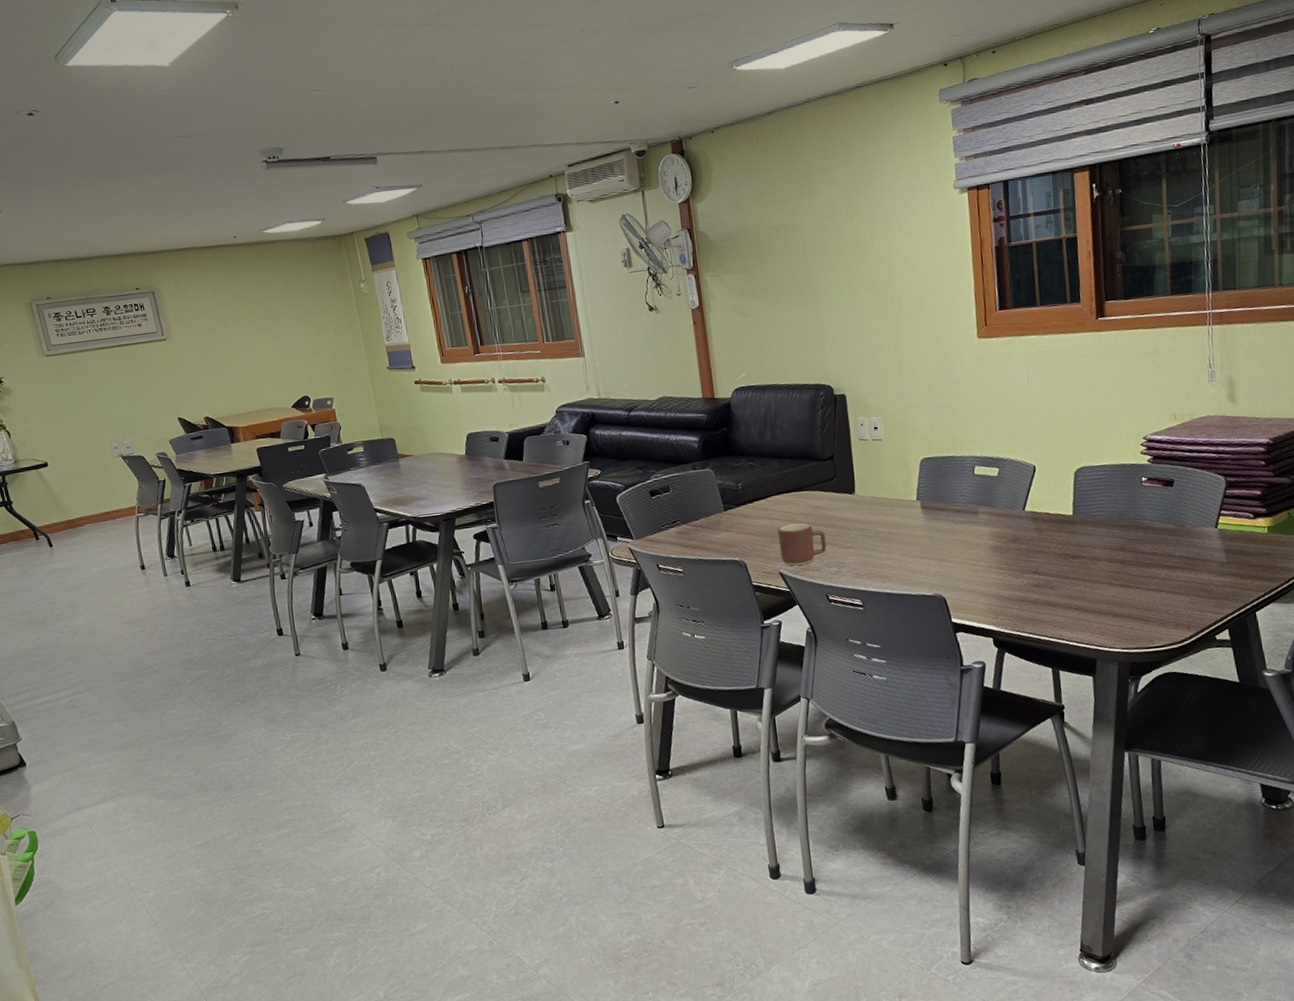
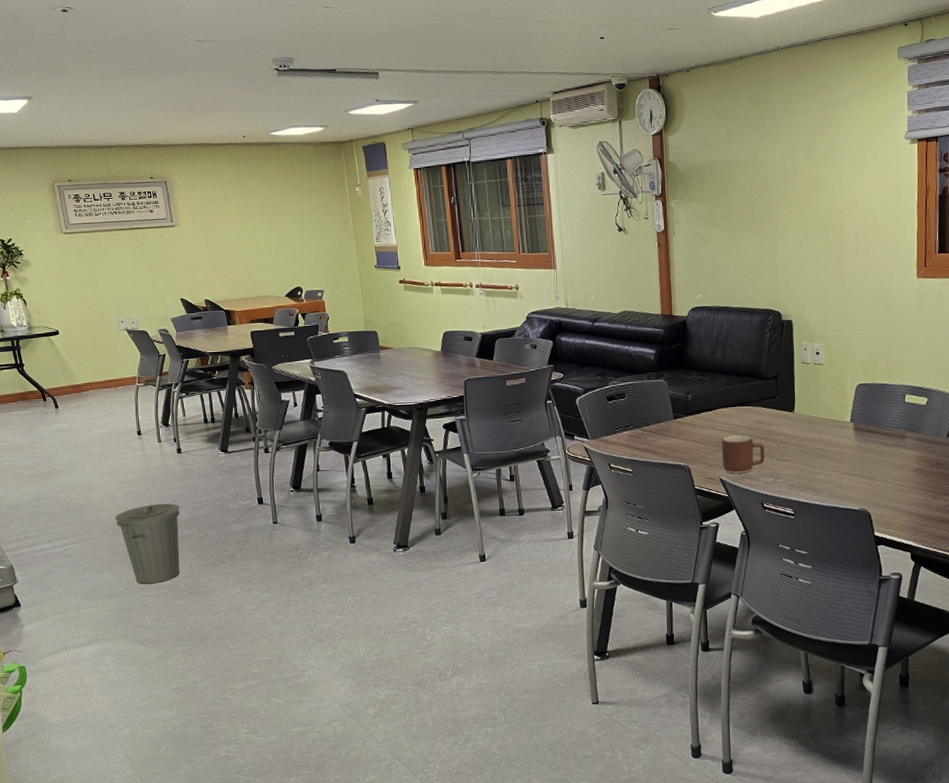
trash can: none [122,642,198,733] -> present [114,503,180,584]

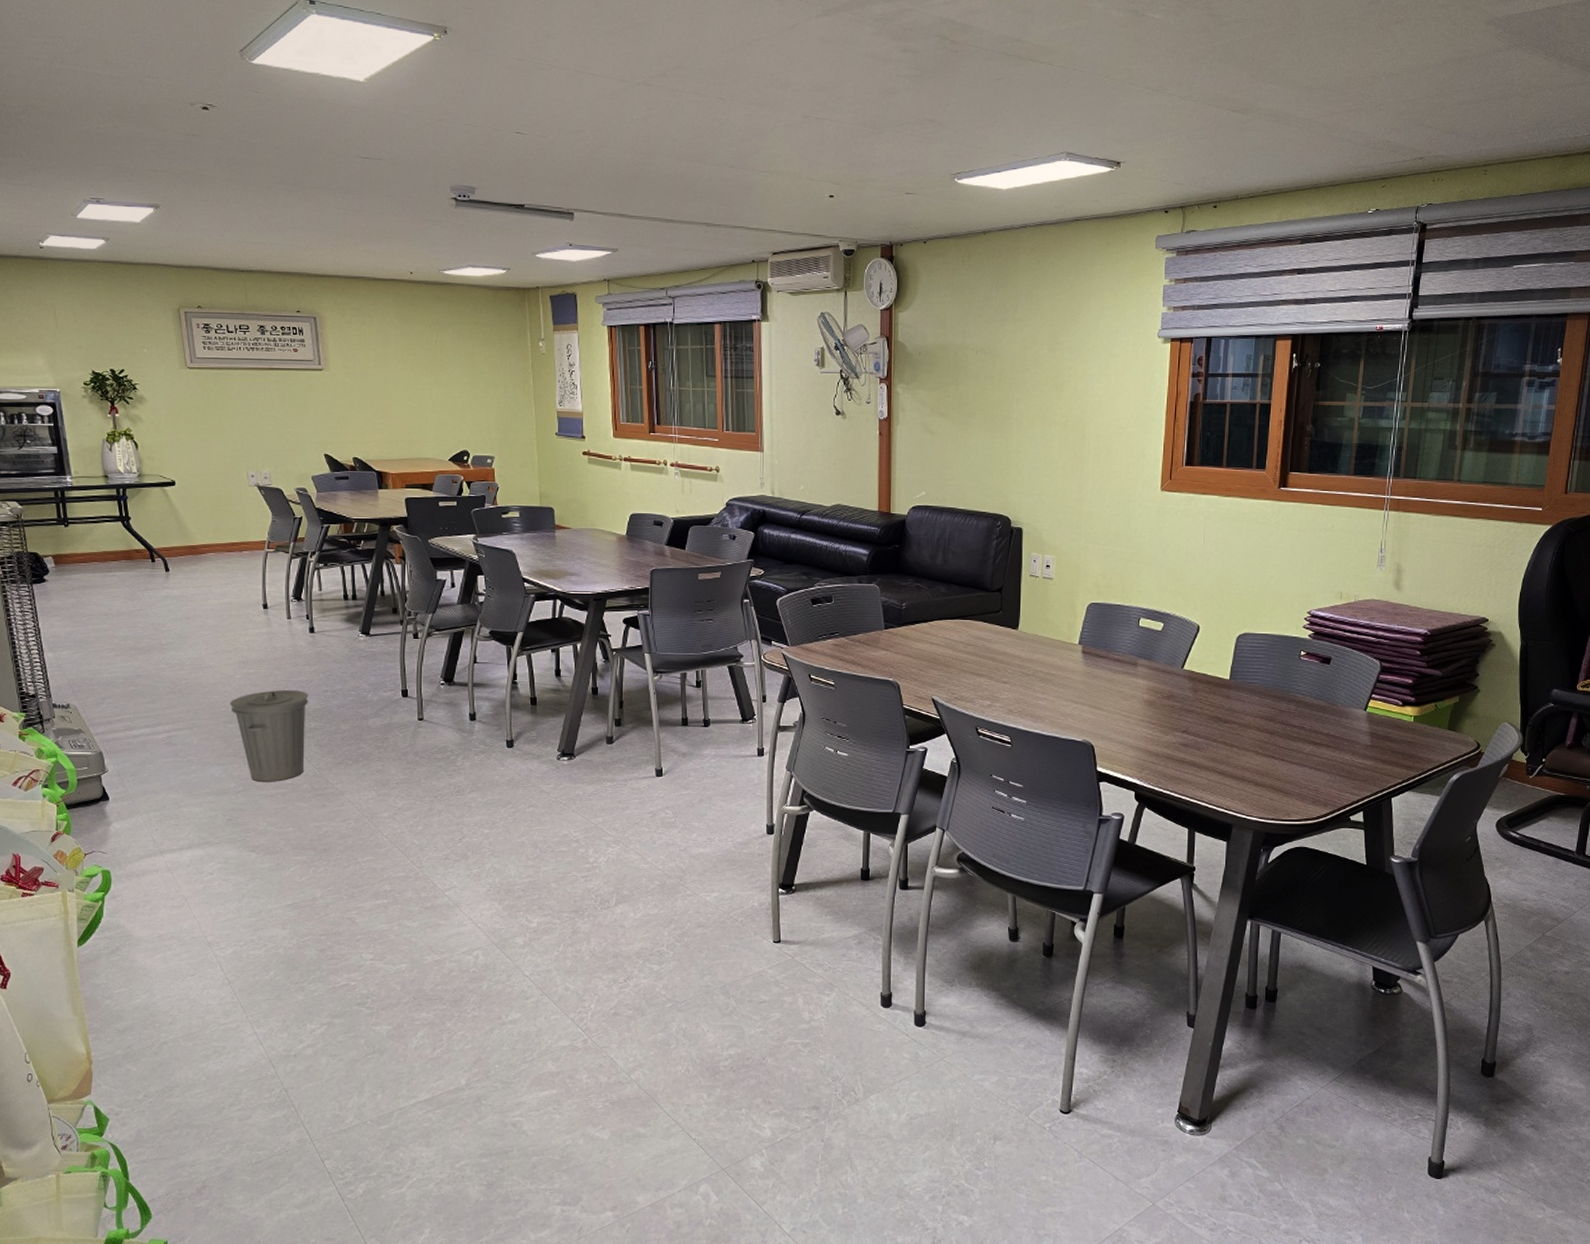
mug: present [721,434,765,474] -> none [935,650,983,694]

